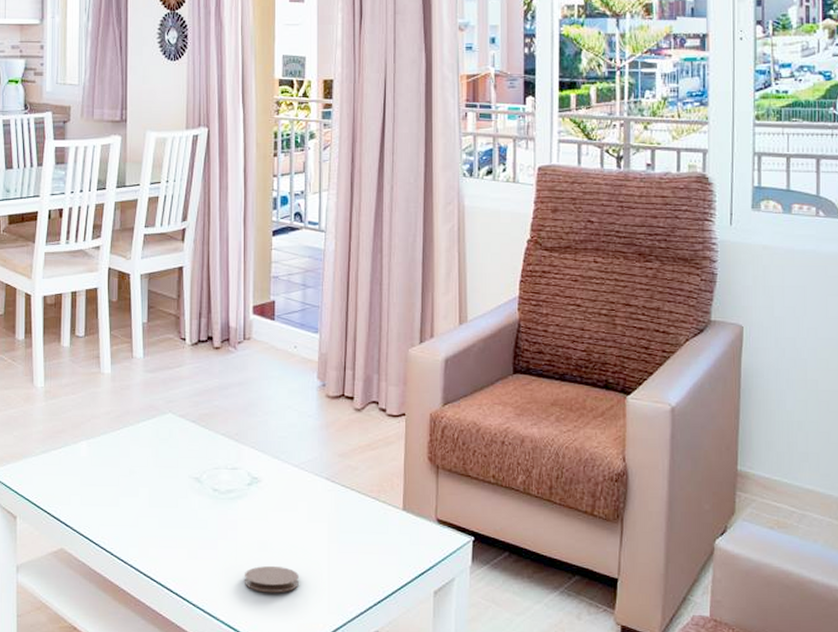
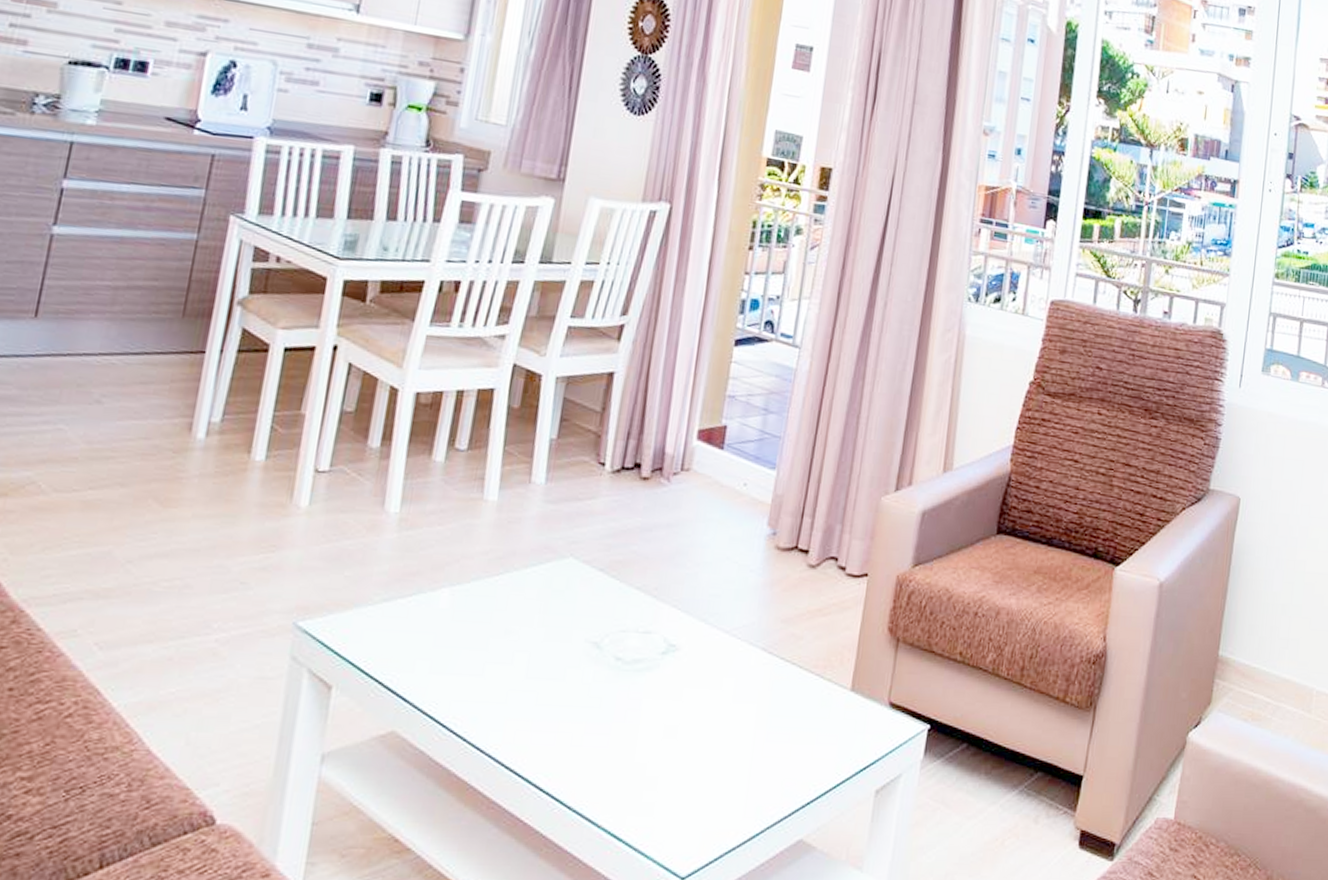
coaster: present [245,565,299,593] -> none [641,757,713,793]

